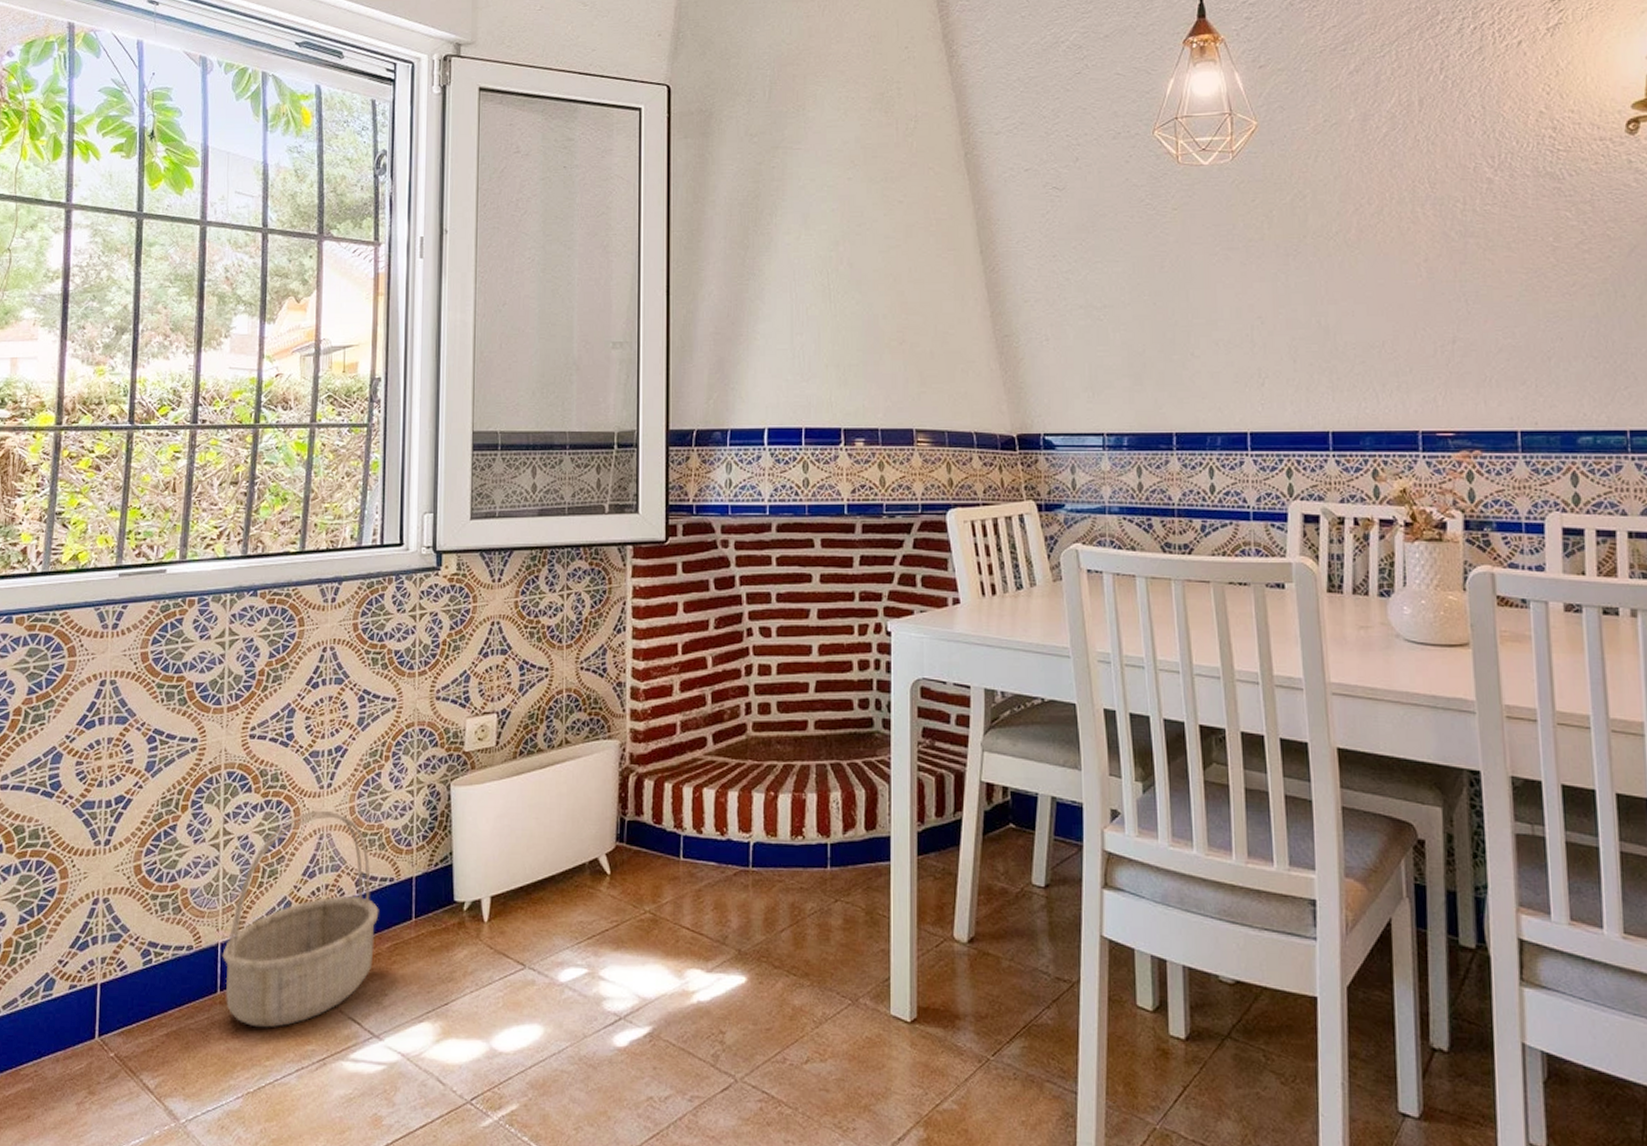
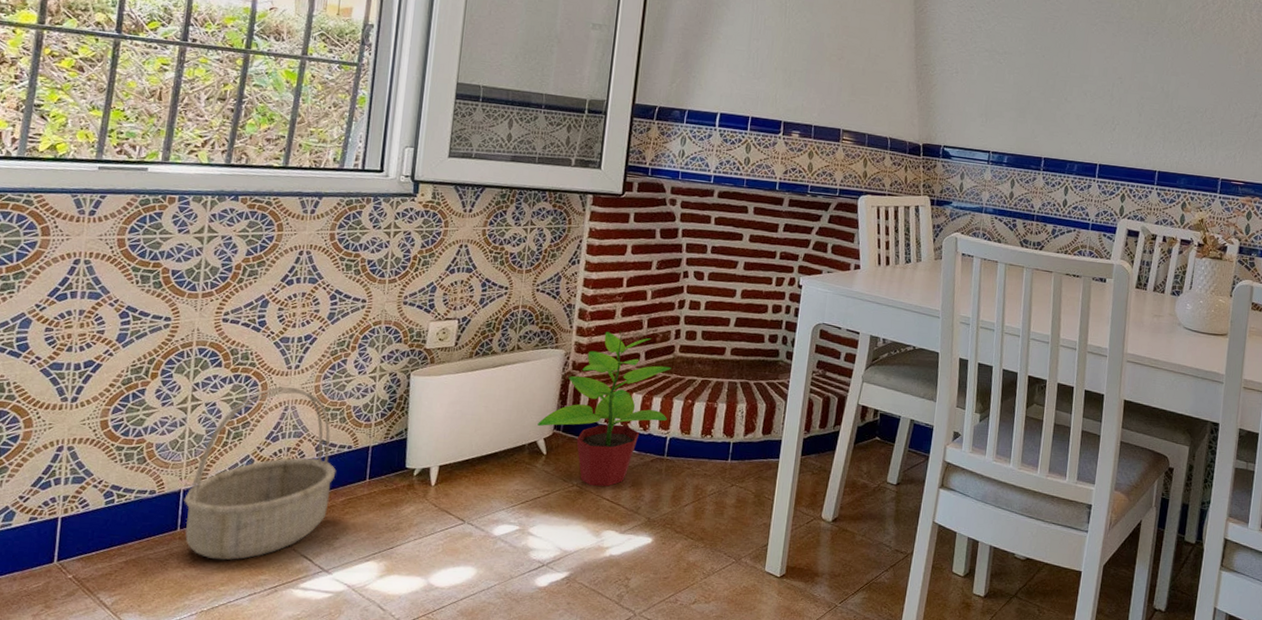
potted plant: none [597,710,747,912] -> present [537,331,672,487]

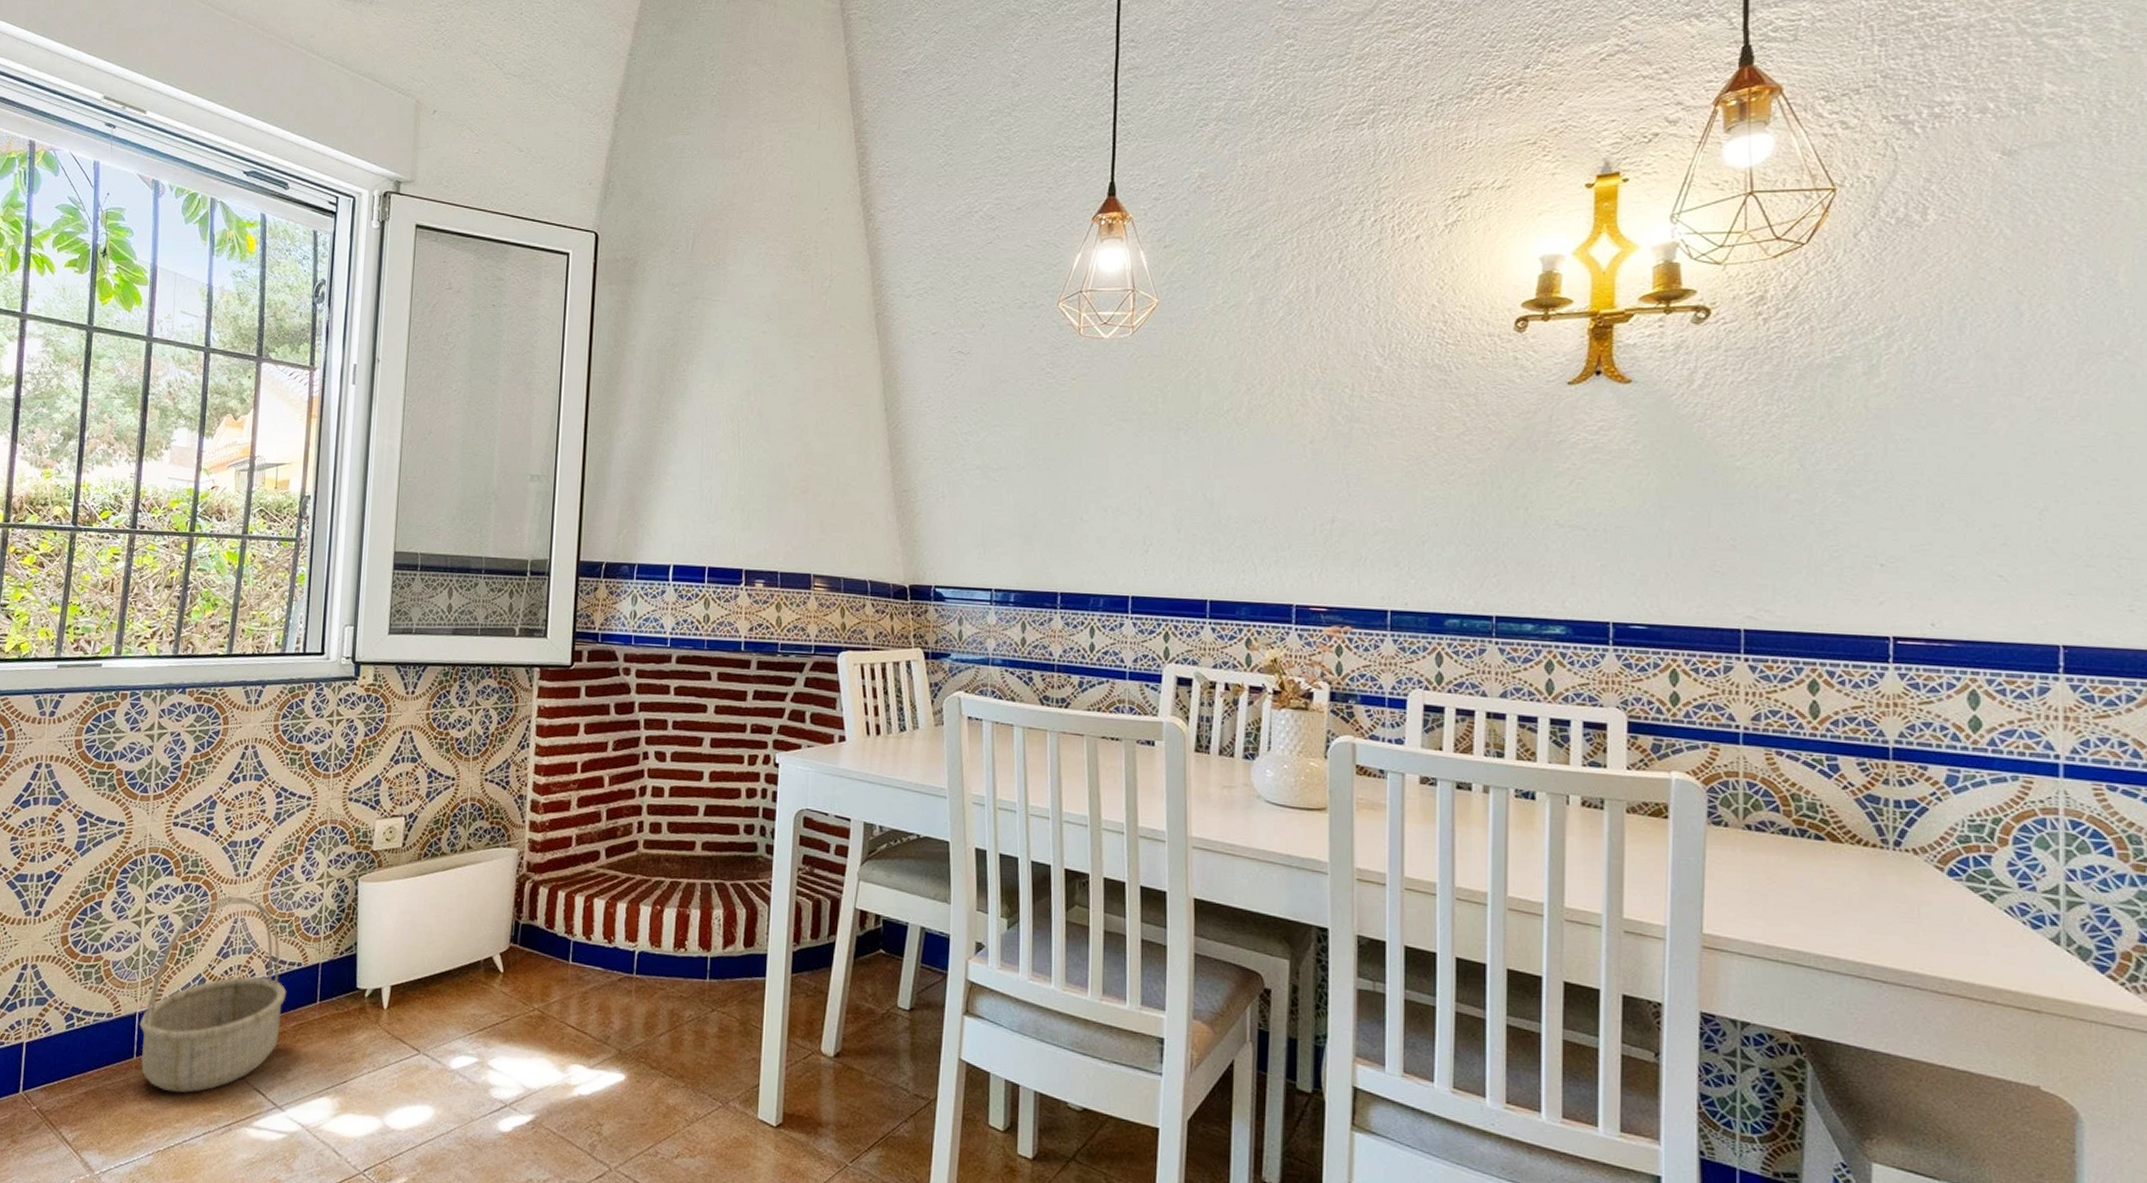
potted plant: present [537,331,672,487] -> none [492,824,636,1011]

